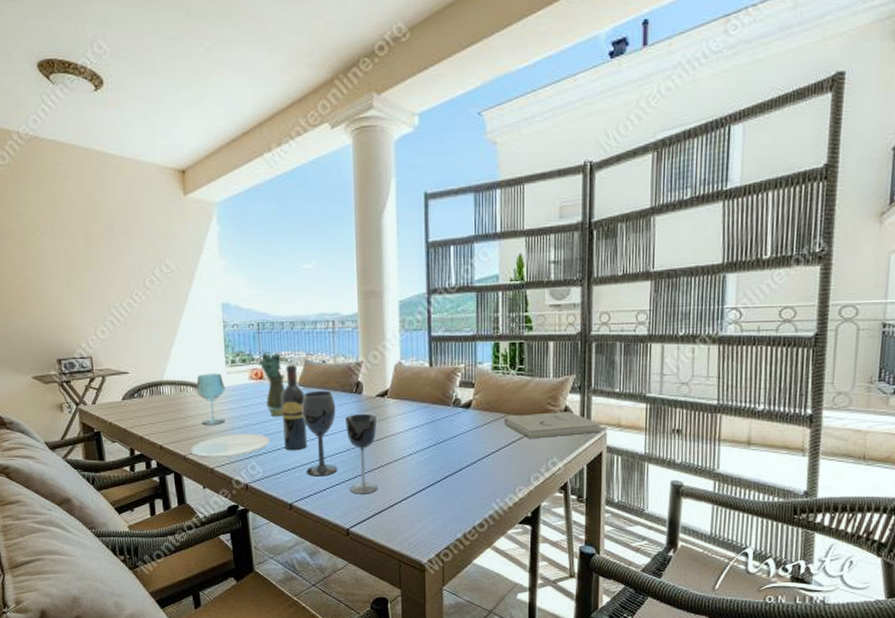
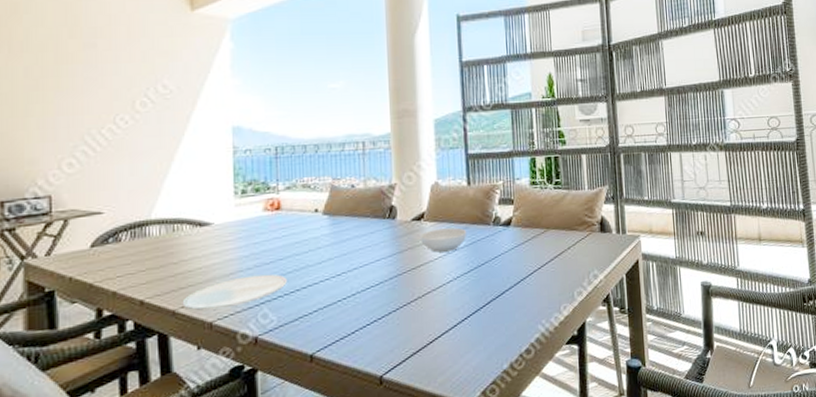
wine glass: present [196,373,226,425] -> none [194,206,233,270]
vase: present [259,351,285,416] -> none [275,178,307,252]
wine bottle: present [280,364,308,451] -> none [301,190,334,291]
wine glass: present [302,390,338,477] -> none [327,217,369,318]
wine glass: present [345,413,378,494] -> none [377,240,416,333]
bowl: none [384,406,428,428] -> present [421,227,467,253]
book: present [503,412,601,439] -> none [544,222,636,253]

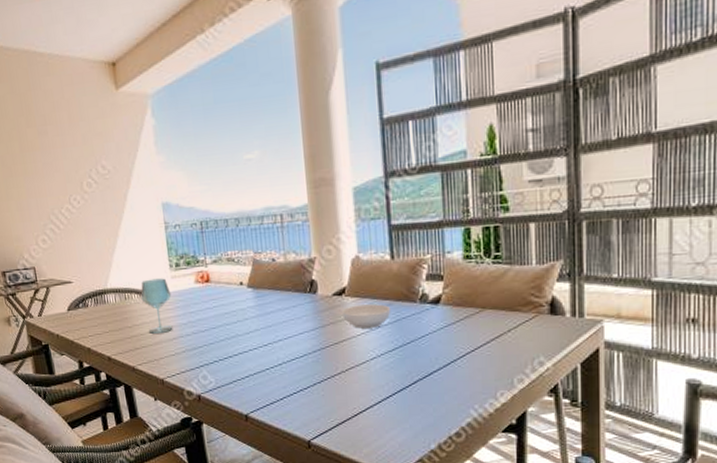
plate: present [182,274,287,311] -> none [139,340,221,369]
wine glass: none [194,206,233,270] -> present [140,278,173,334]

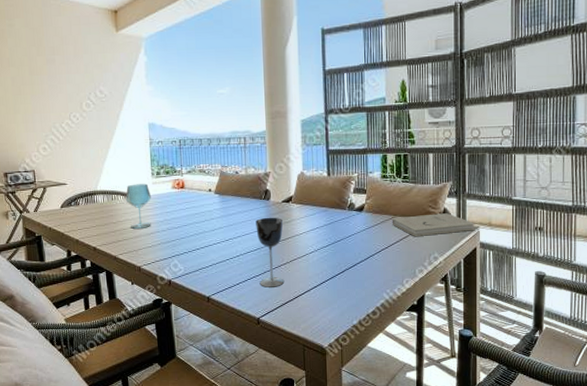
wine glass: none [300,314,340,403] -> present [256,217,285,287]
bowl: present [342,304,391,329] -> none [289,210,327,229]
book: none [479,303,597,336] -> present [392,213,475,237]

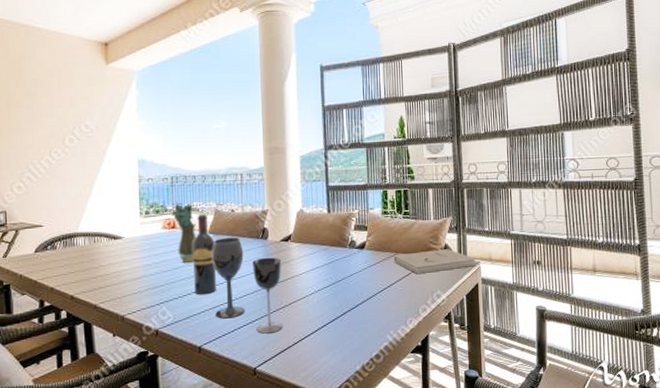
wine glass: present [125,184,152,229] -> none [110,224,139,274]
vase: none [180,164,204,220] -> present [171,202,196,263]
wine bottle: none [199,175,223,251] -> present [192,213,217,295]
wine glass: none [218,197,250,273] -> present [212,237,246,319]

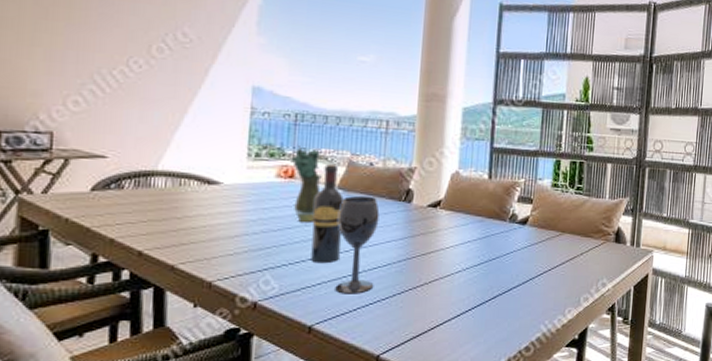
wine glass: present [252,257,283,334] -> none [385,224,425,315]
book: present [393,249,476,275] -> none [558,233,649,259]

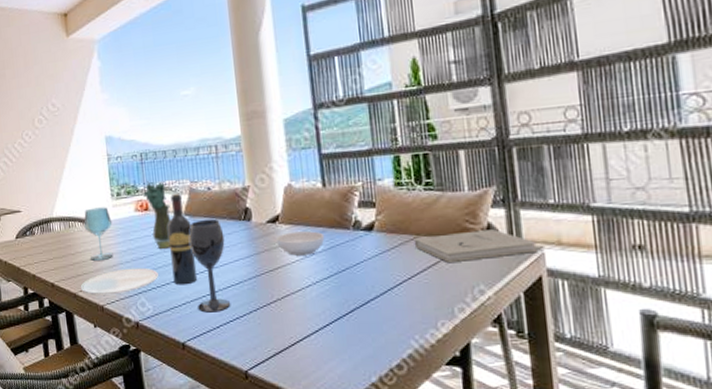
plate: none [182,240,293,270] -> present [80,267,158,295]
wine glass: none [201,166,243,229] -> present [83,207,113,261]
bowl: none [434,218,482,242] -> present [276,231,325,256]
book: none [558,233,649,259] -> present [413,229,537,264]

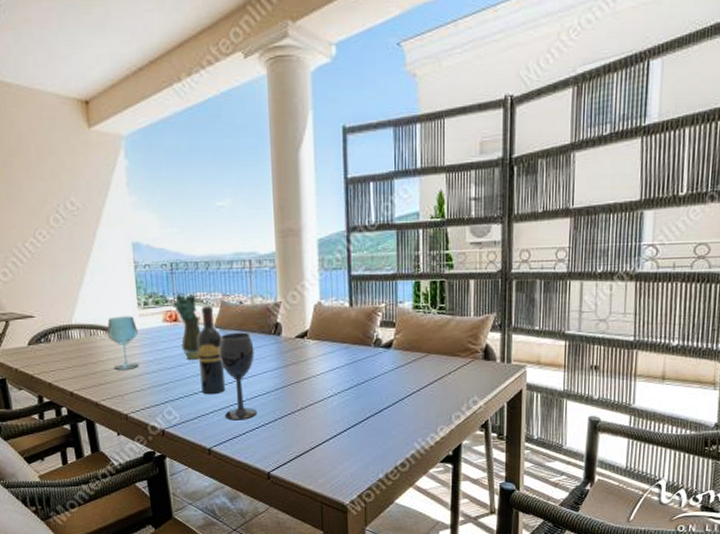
plate: present [80,267,158,295] -> none [102,377,186,404]
bowl: present [276,231,325,256] -> none [304,347,348,369]
book: present [413,229,537,264] -> none [425,350,521,378]

